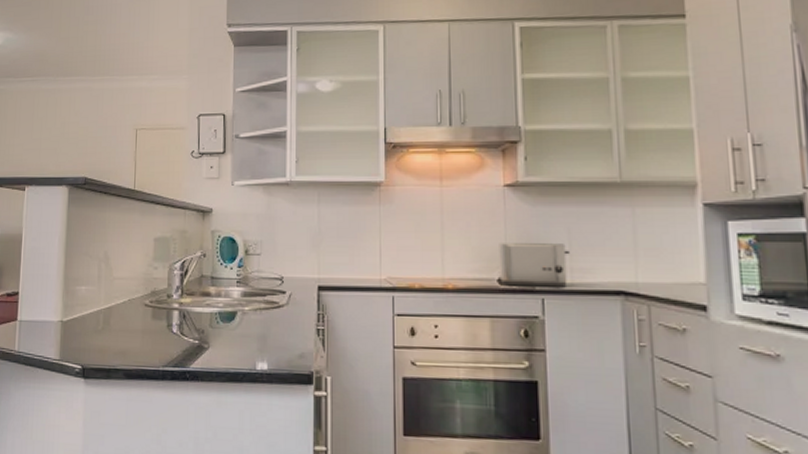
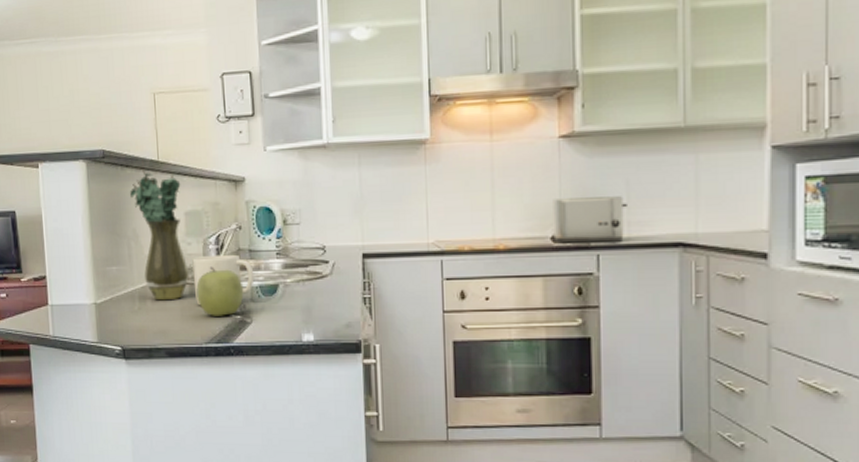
vase: none [106,198,153,322] -> present [130,170,189,301]
mug: none [156,280,215,328] -> present [192,254,255,305]
fruit: none [158,291,204,340] -> present [196,266,244,316]

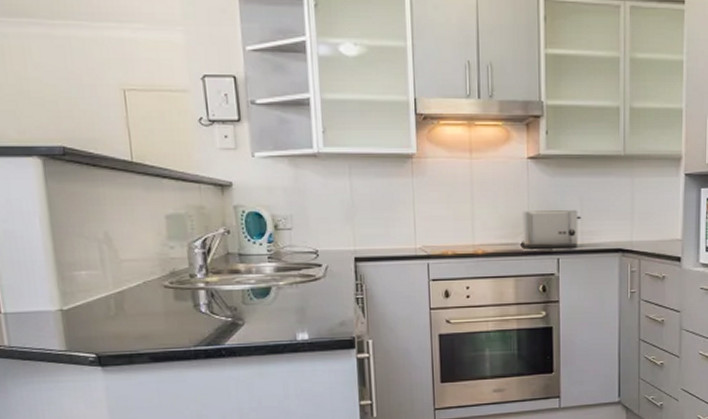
vase: present [130,170,189,301] -> none [99,171,173,306]
mug: present [192,254,255,305] -> none [176,258,246,309]
fruit: present [196,266,244,316] -> none [182,270,235,320]

